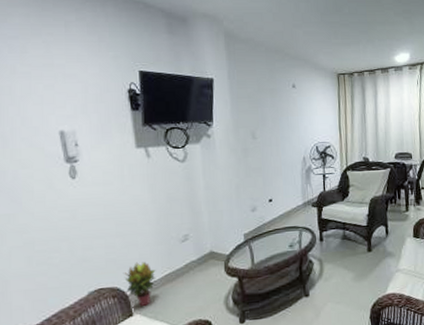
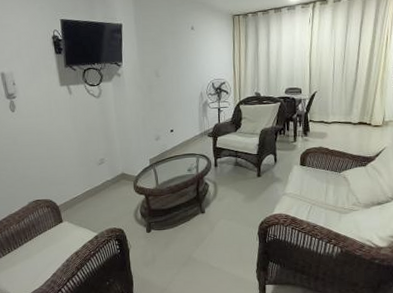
potted plant: present [124,261,156,306] -> none [54,180,80,215]

